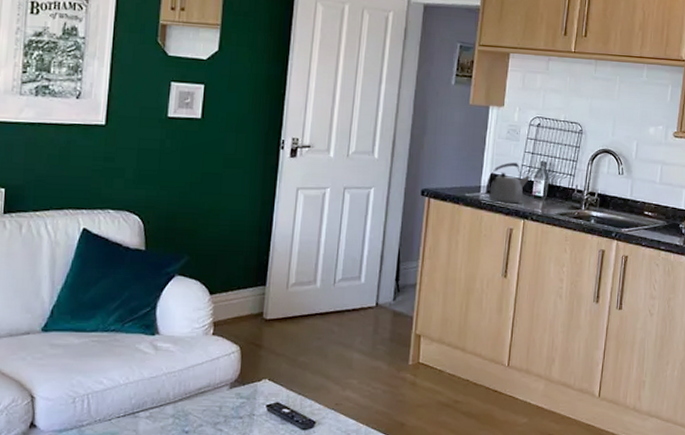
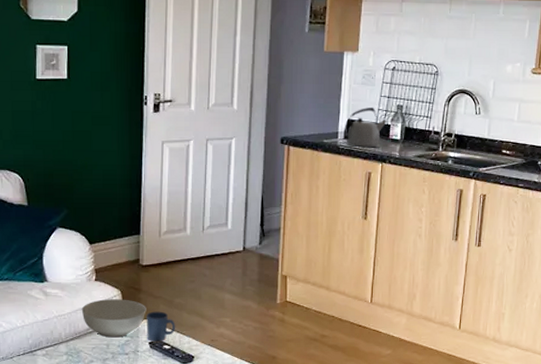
bowl: none [194,356,267,399] -> present [81,299,147,338]
mug: none [265,370,298,406] -> present [147,311,176,343]

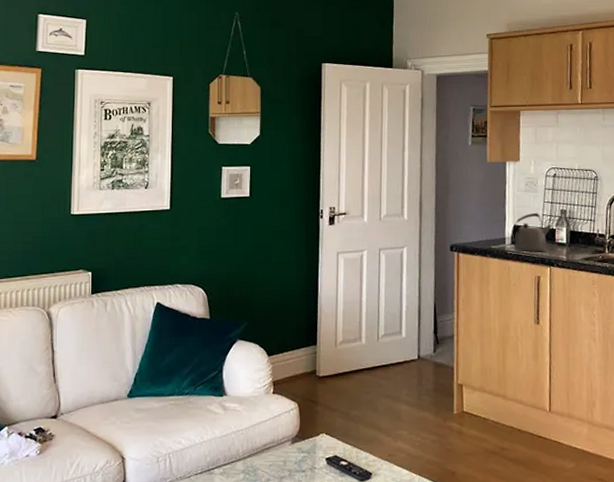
bowl: present [81,299,147,338] -> none [259,412,323,454]
mug: present [147,311,176,343] -> none [323,424,353,459]

